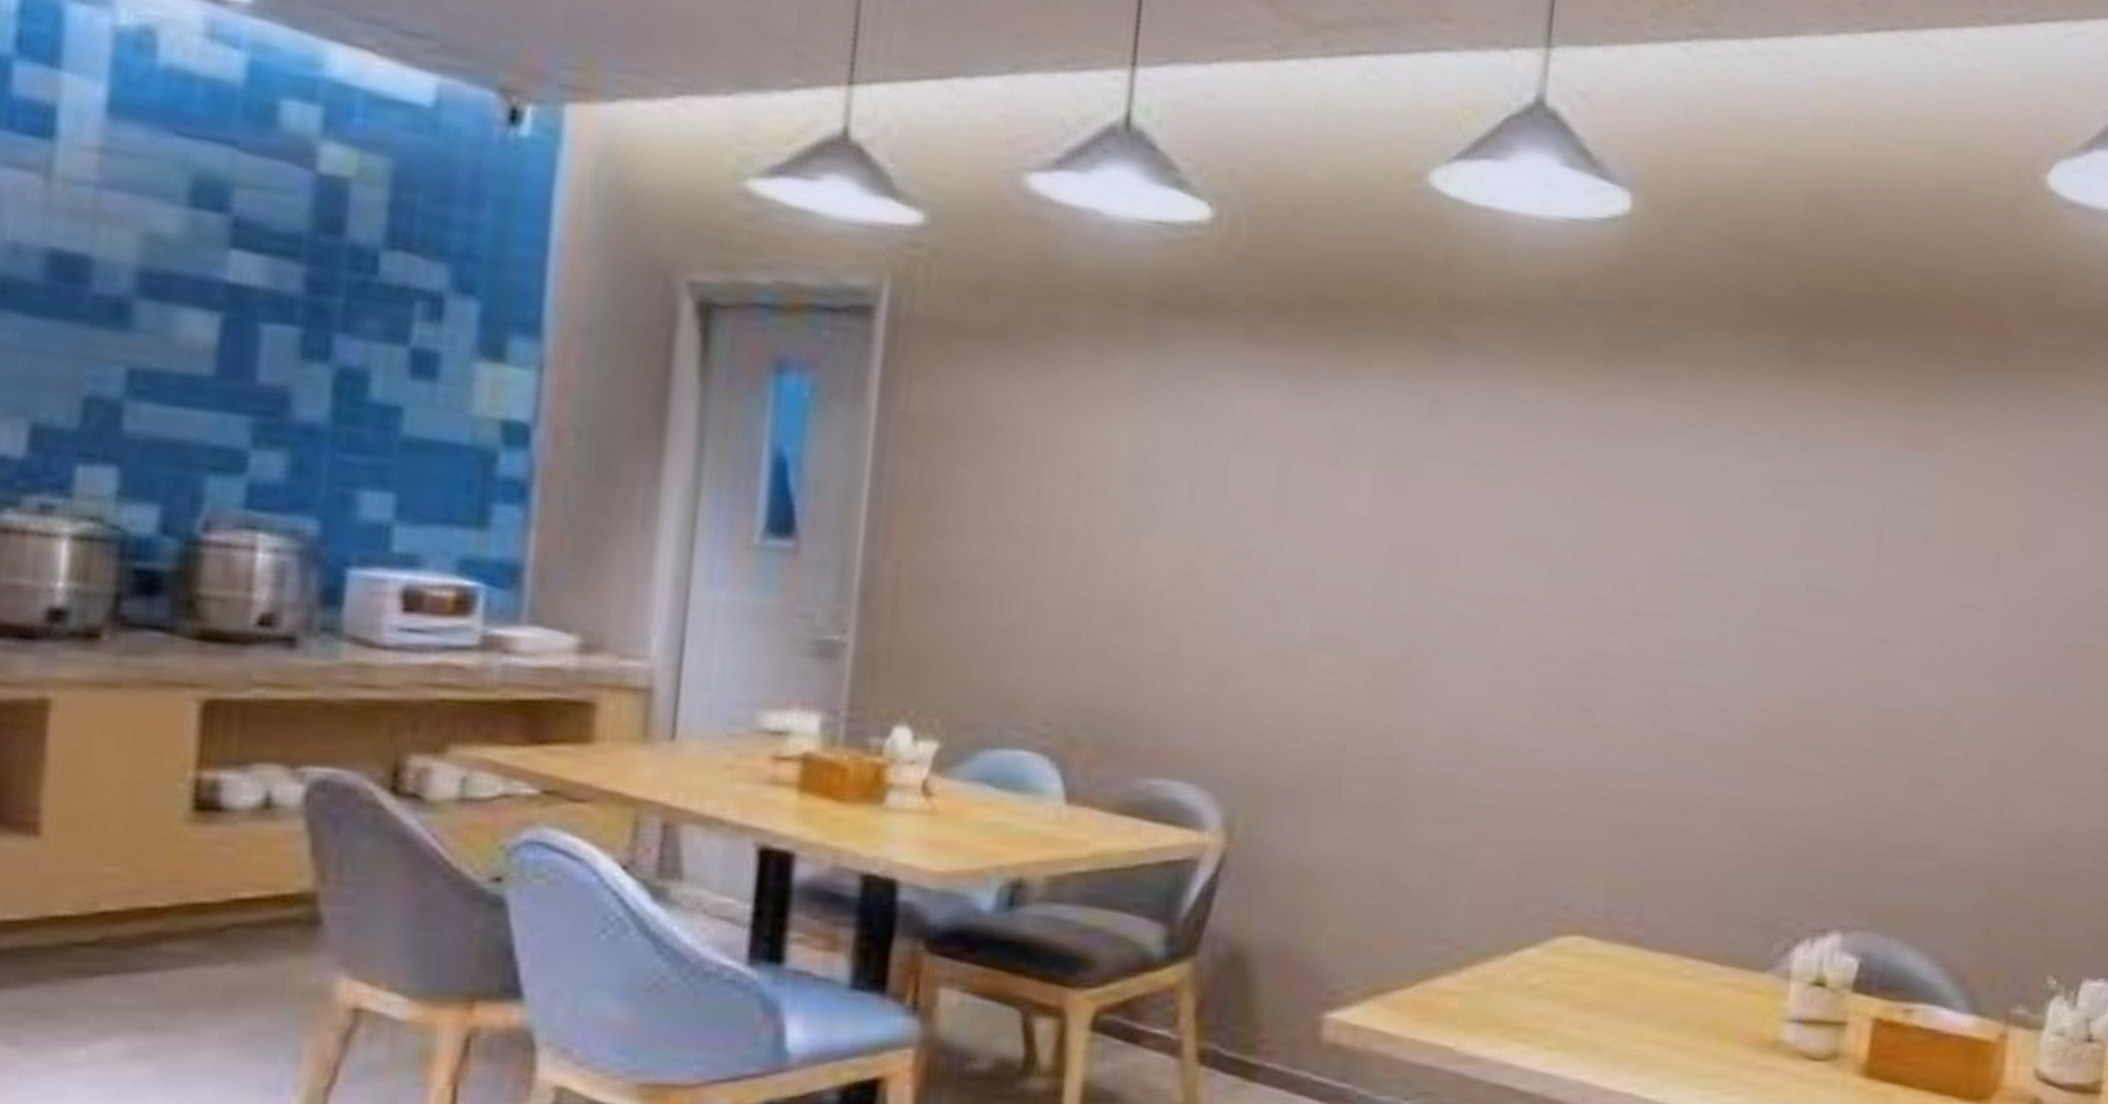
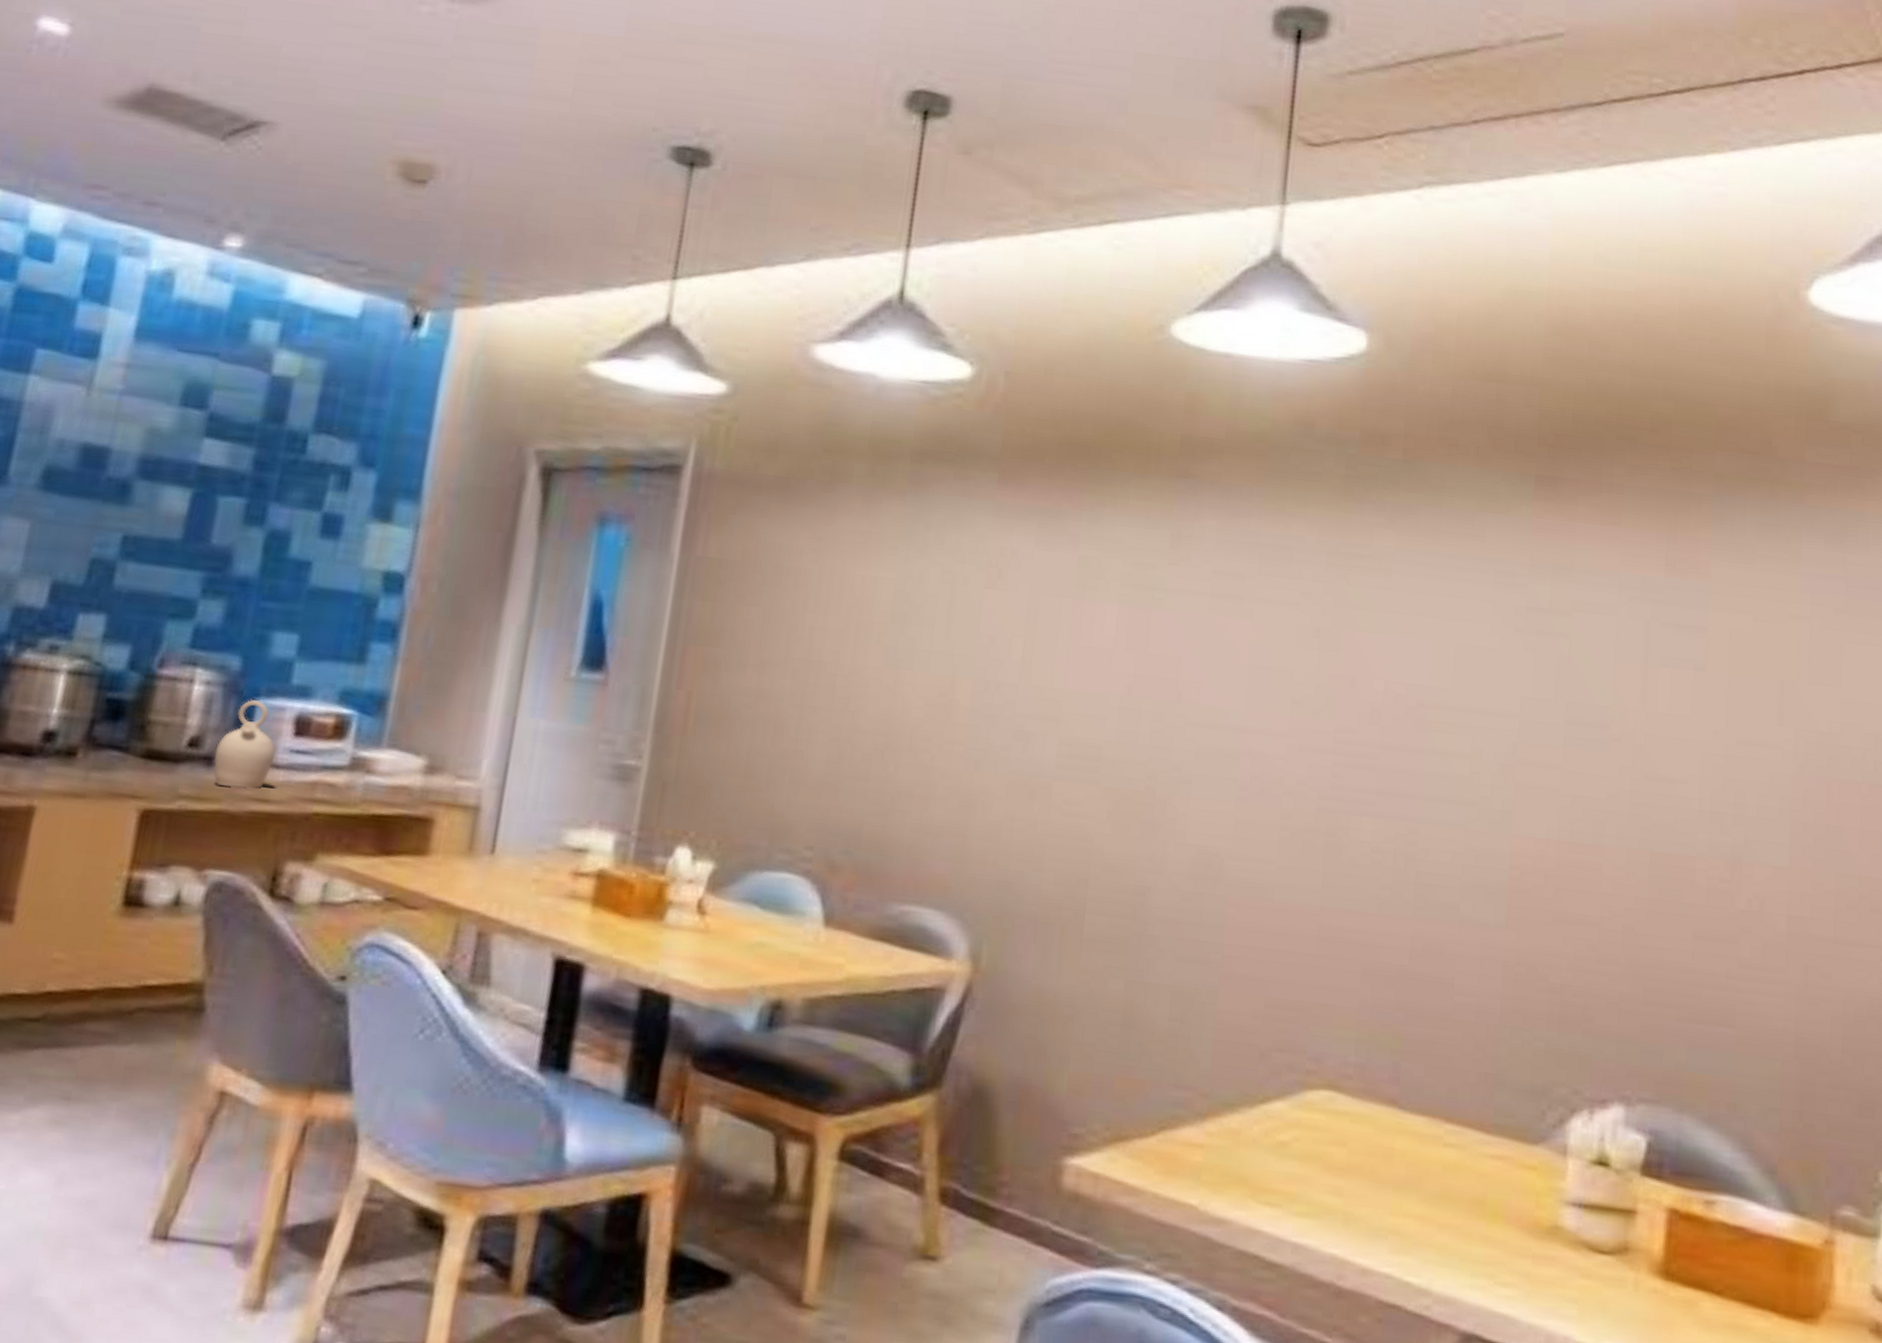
jug: none [296,570,380,675] -> present [214,700,276,790]

